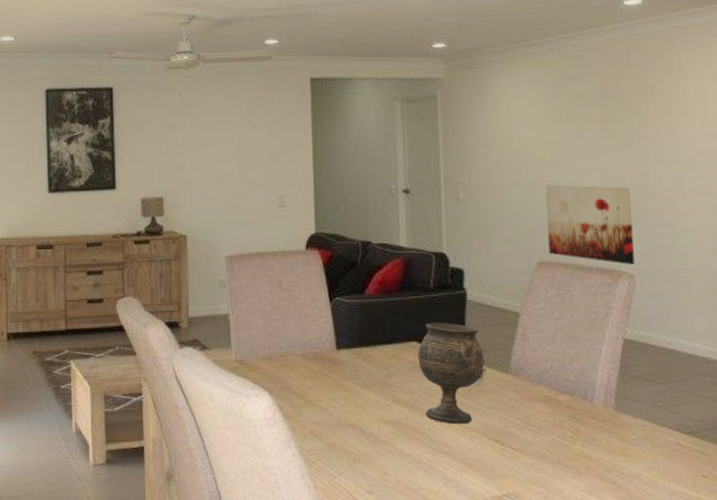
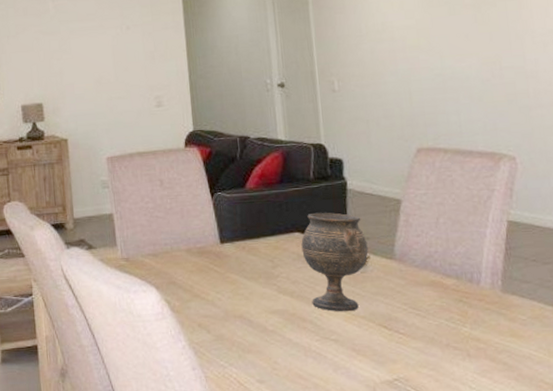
wall art: present [544,185,636,265] -> none [420,69,516,147]

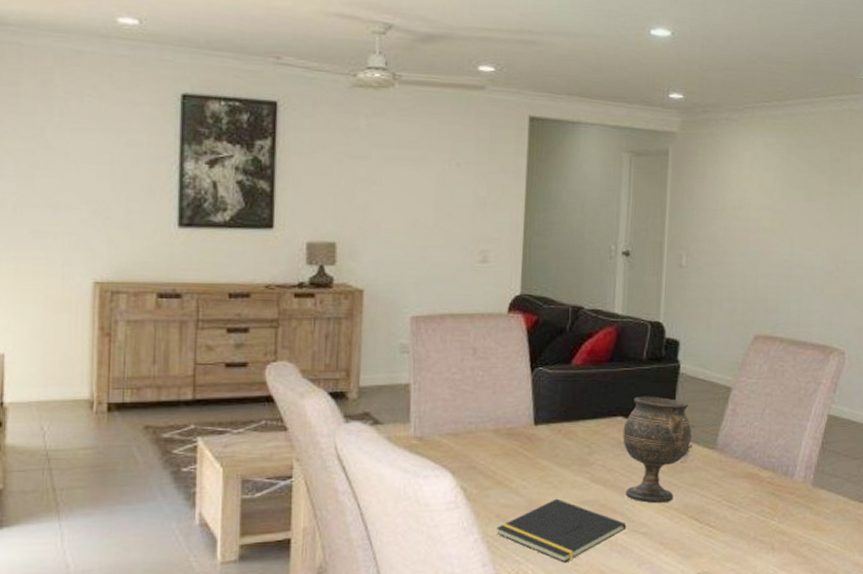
notepad: none [200,309,318,367] -> present [497,498,627,563]

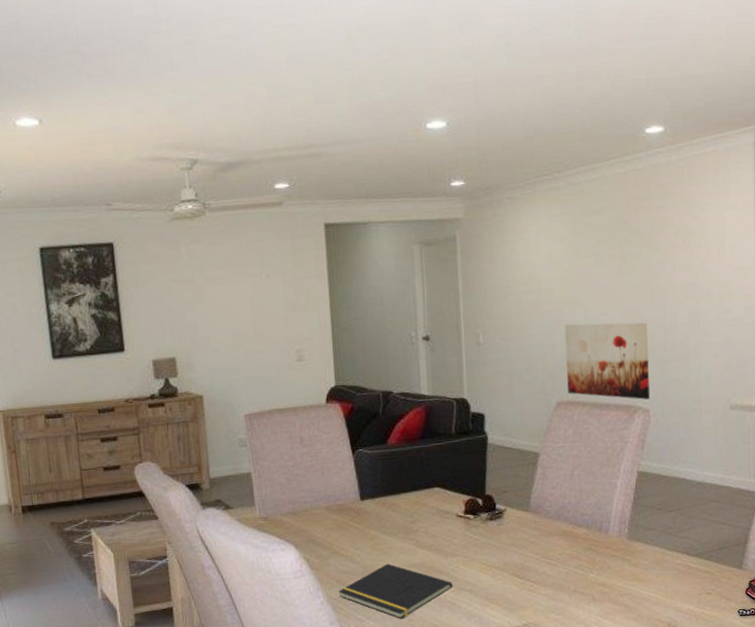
goblet: present [623,396,692,504] -> none [440,467,505,564]
wall art: none [767,256,850,341] -> present [564,322,651,400]

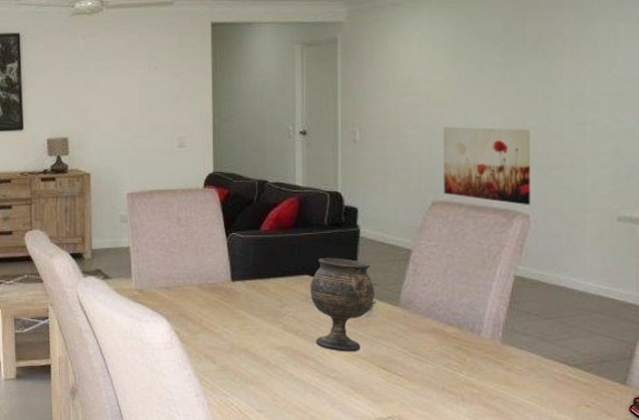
notepad: present [339,563,453,619] -> none [206,343,318,398]
goblet: none [440,467,505,564] -> present [310,257,375,352]

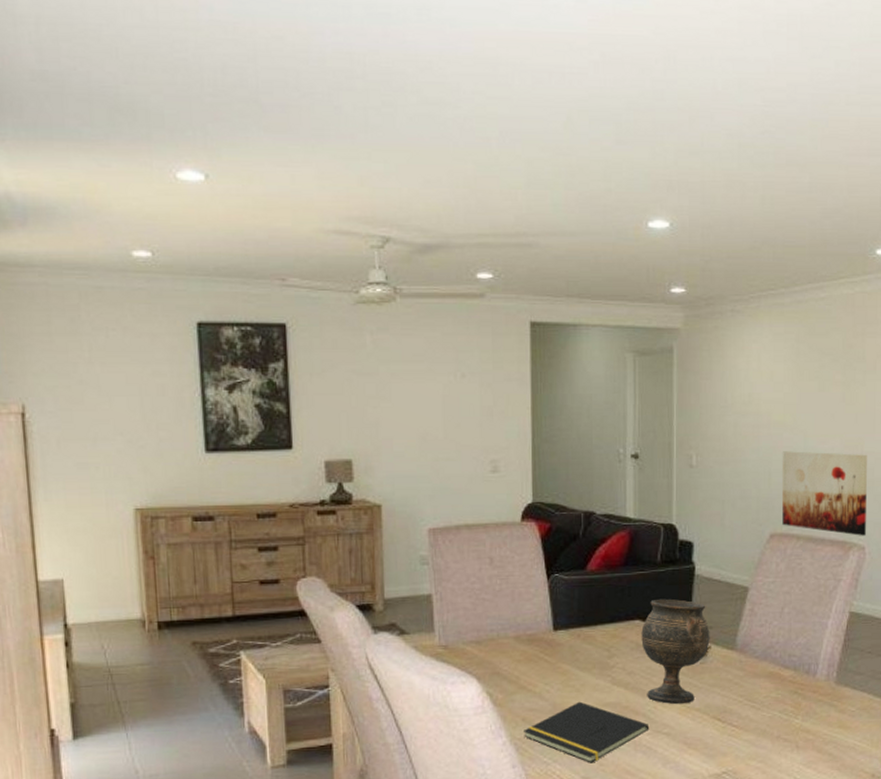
notepad: none [206,343,318,398] -> present [524,701,650,763]

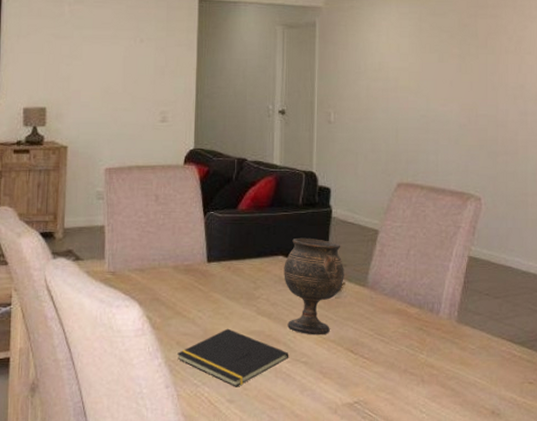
wall art: present [782,451,867,536] -> none [407,112,482,188]

